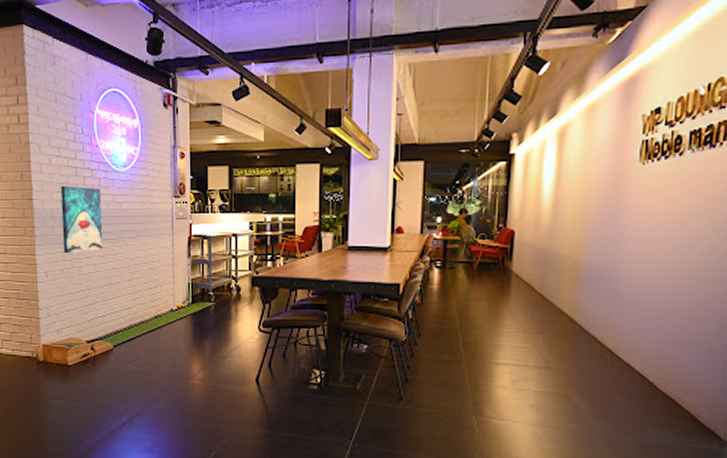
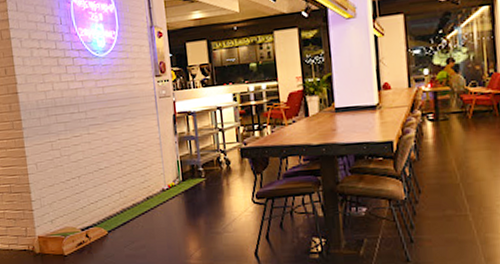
wall art: present [60,185,102,254] -> none [43,75,89,144]

